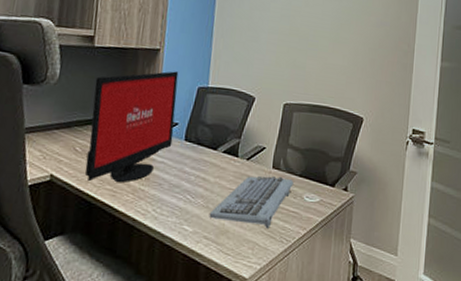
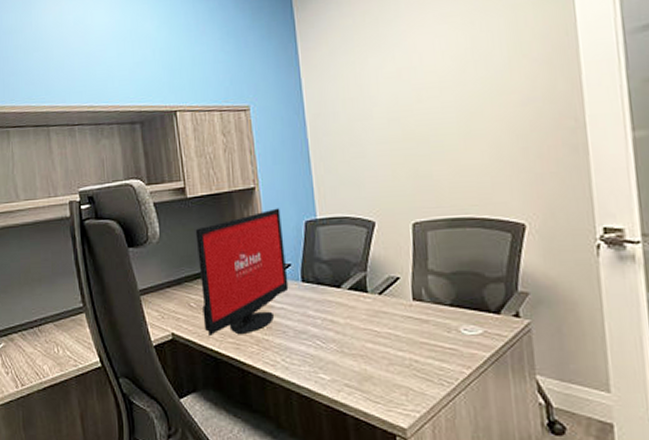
keyboard: present [209,175,294,230] -> none [346,310,444,372]

